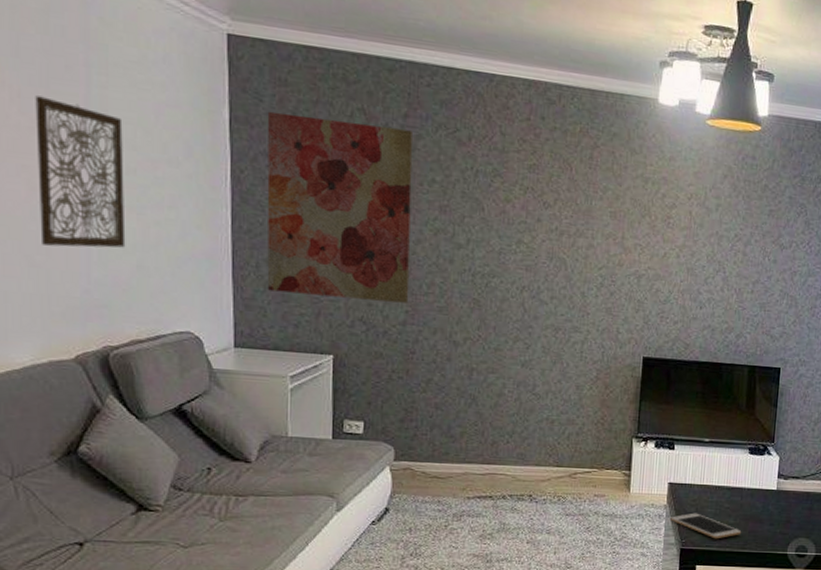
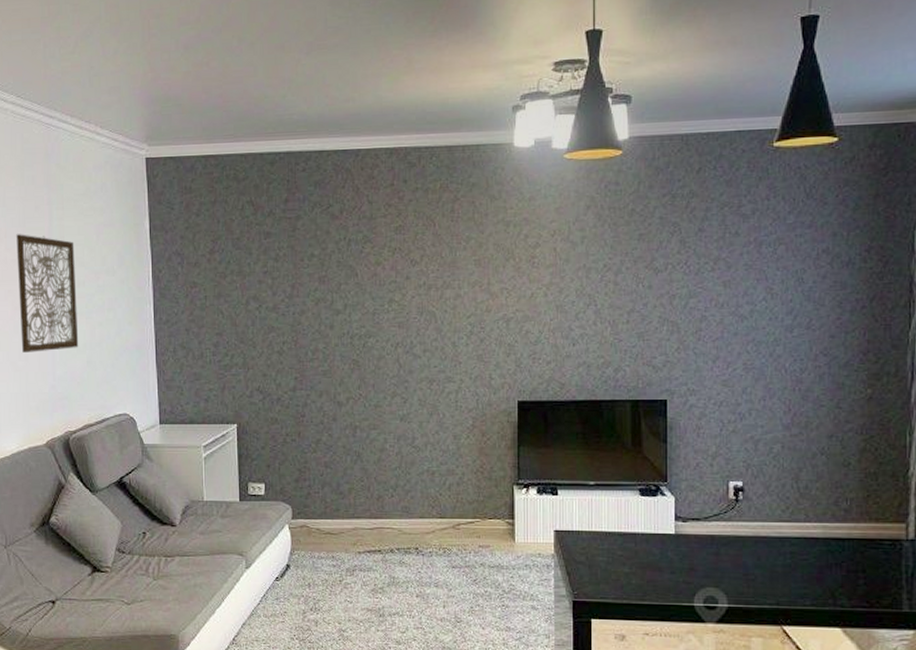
wall art: present [267,111,414,303] -> none [177,213,297,371]
cell phone: present [670,513,741,539] -> none [560,562,638,590]

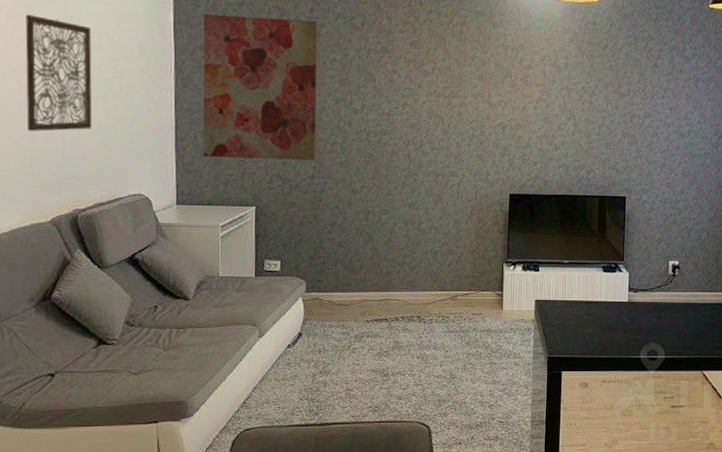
wall art: none [177,213,297,371] -> present [202,13,318,160]

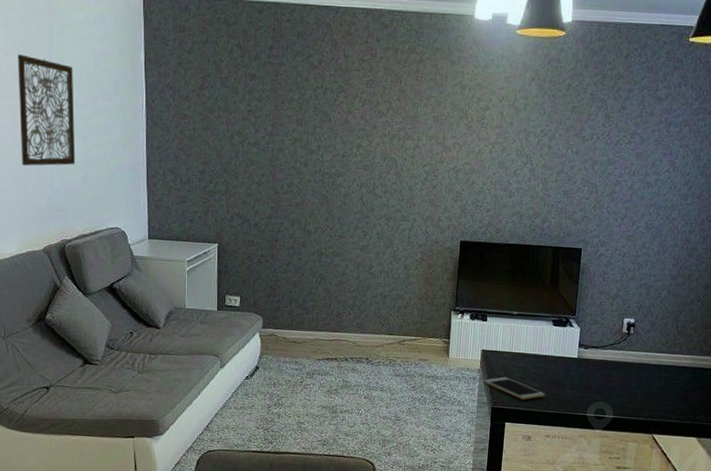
wall art: present [202,13,318,160] -> none [170,52,277,200]
cell phone: none [538,325,599,348] -> present [483,376,545,400]

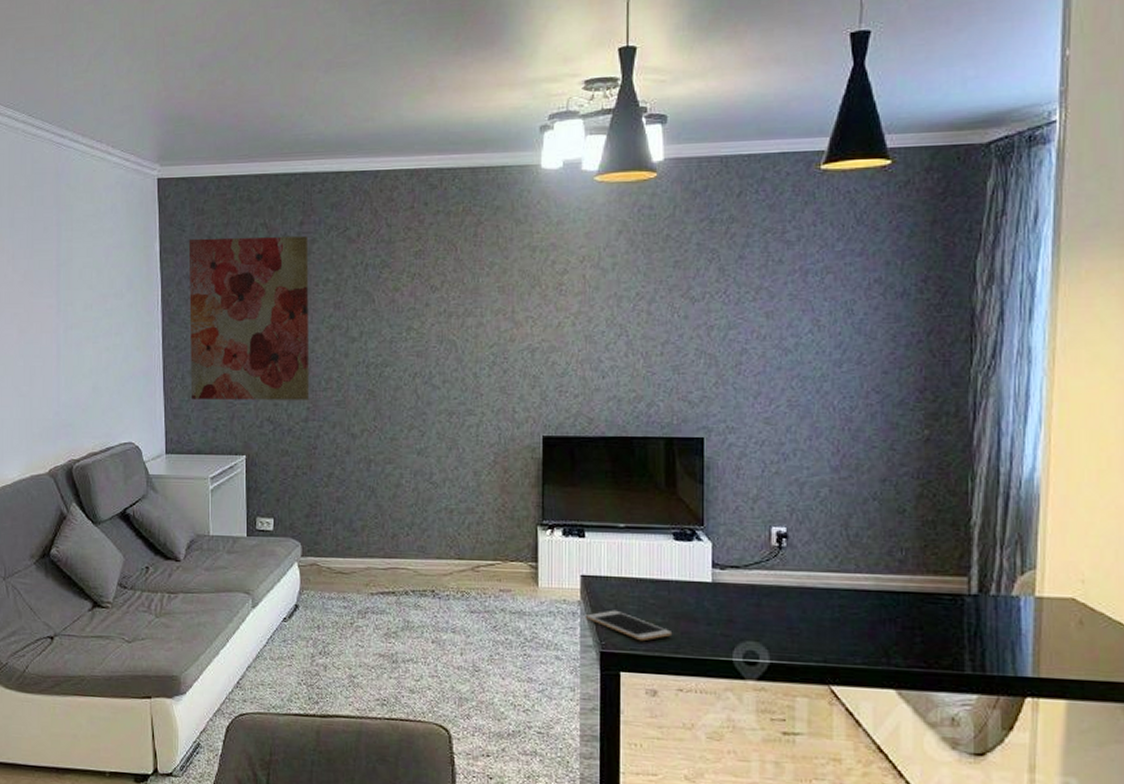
wall art: present [18,54,76,166] -> none [24,255,85,377]
wall art: none [170,52,277,200] -> present [188,236,310,400]

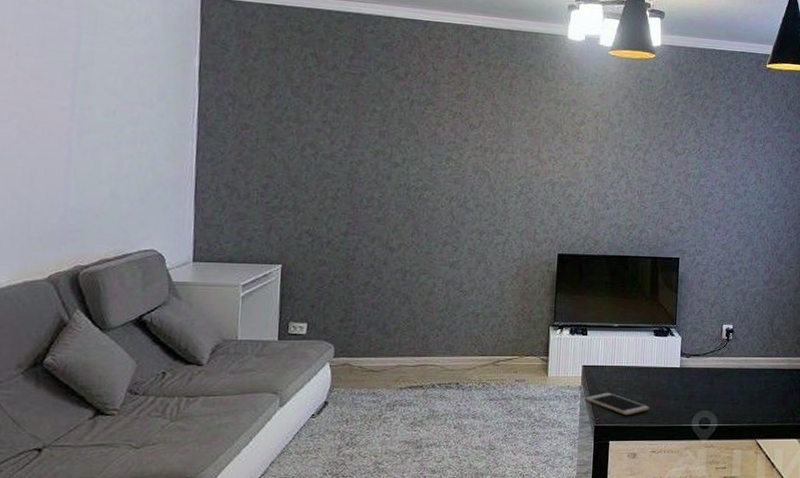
wall art: present [188,236,310,400] -> none [225,58,358,216]

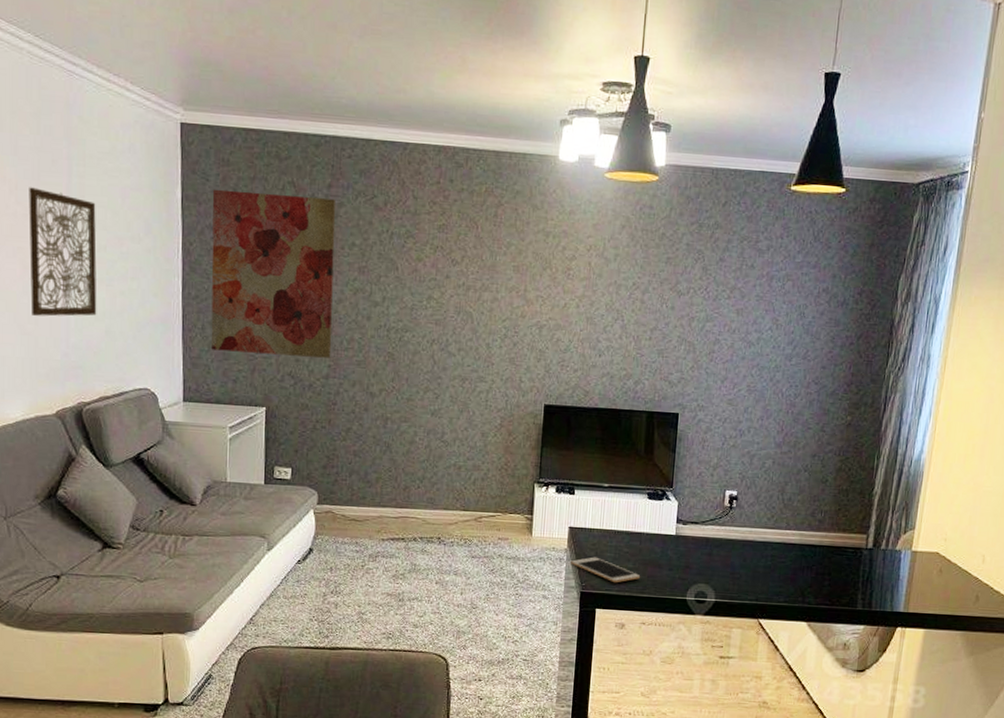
wall art: none [26,54,106,180] -> present [29,187,97,317]
wall art: none [225,58,358,216] -> present [211,189,337,358]

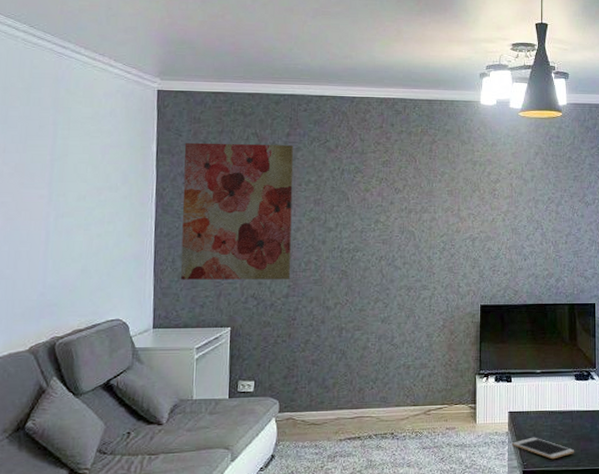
wall art: present [29,187,97,317] -> none [11,150,78,261]

